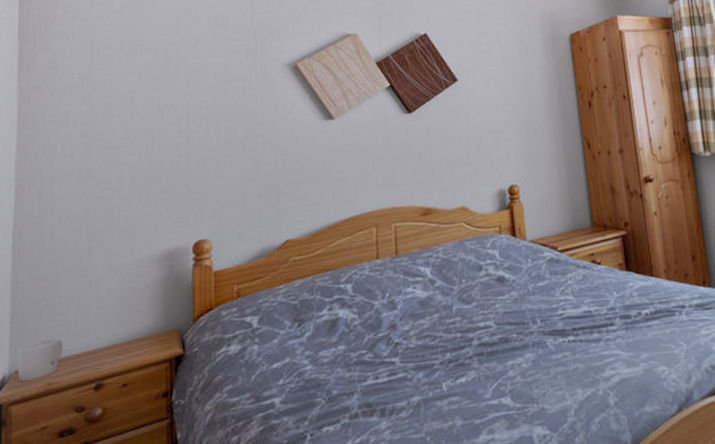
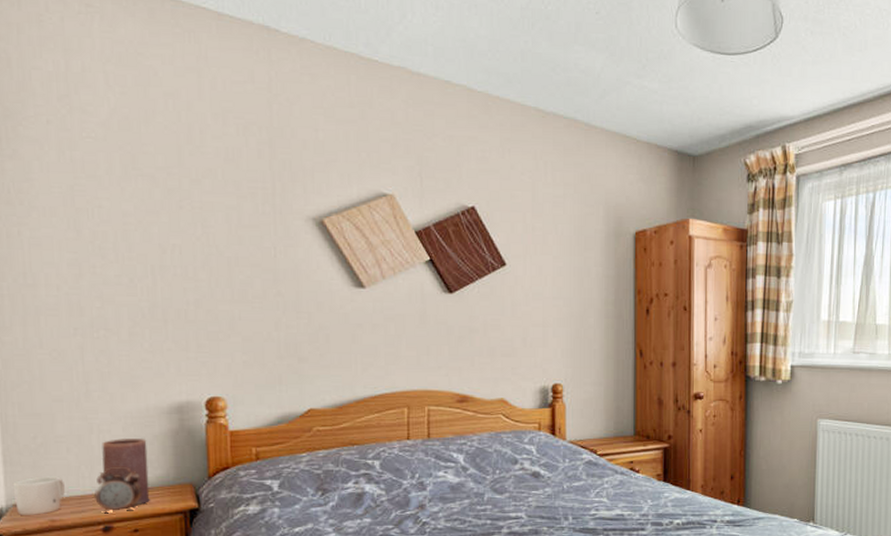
alarm clock: none [89,319,133,371] -> present [95,466,143,514]
candle: none [98,289,139,360] -> present [102,439,150,506]

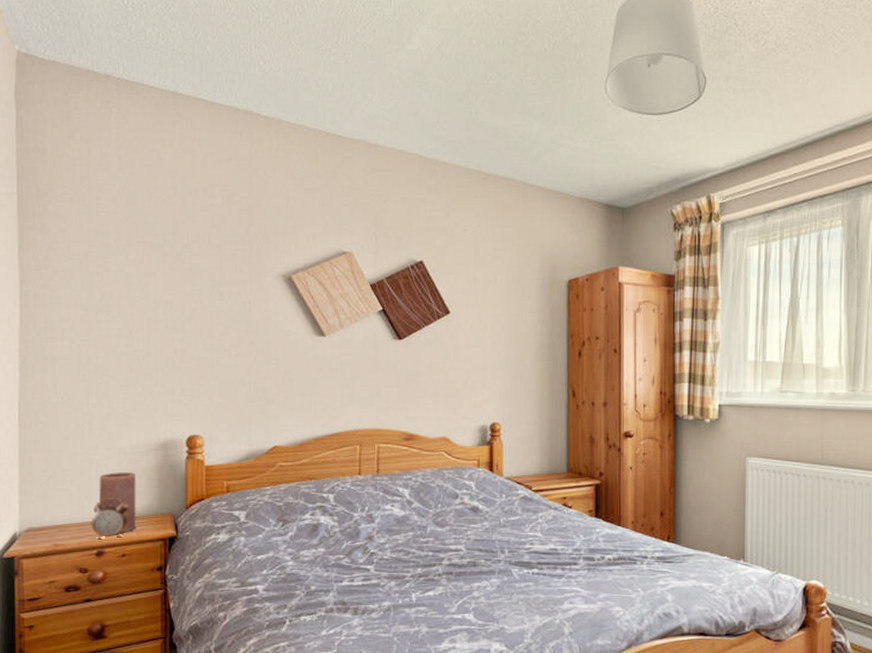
mug: present [12,476,66,516] -> none [26,505,68,541]

